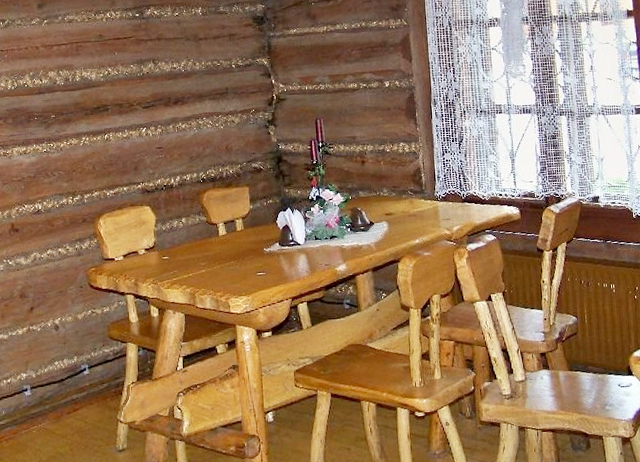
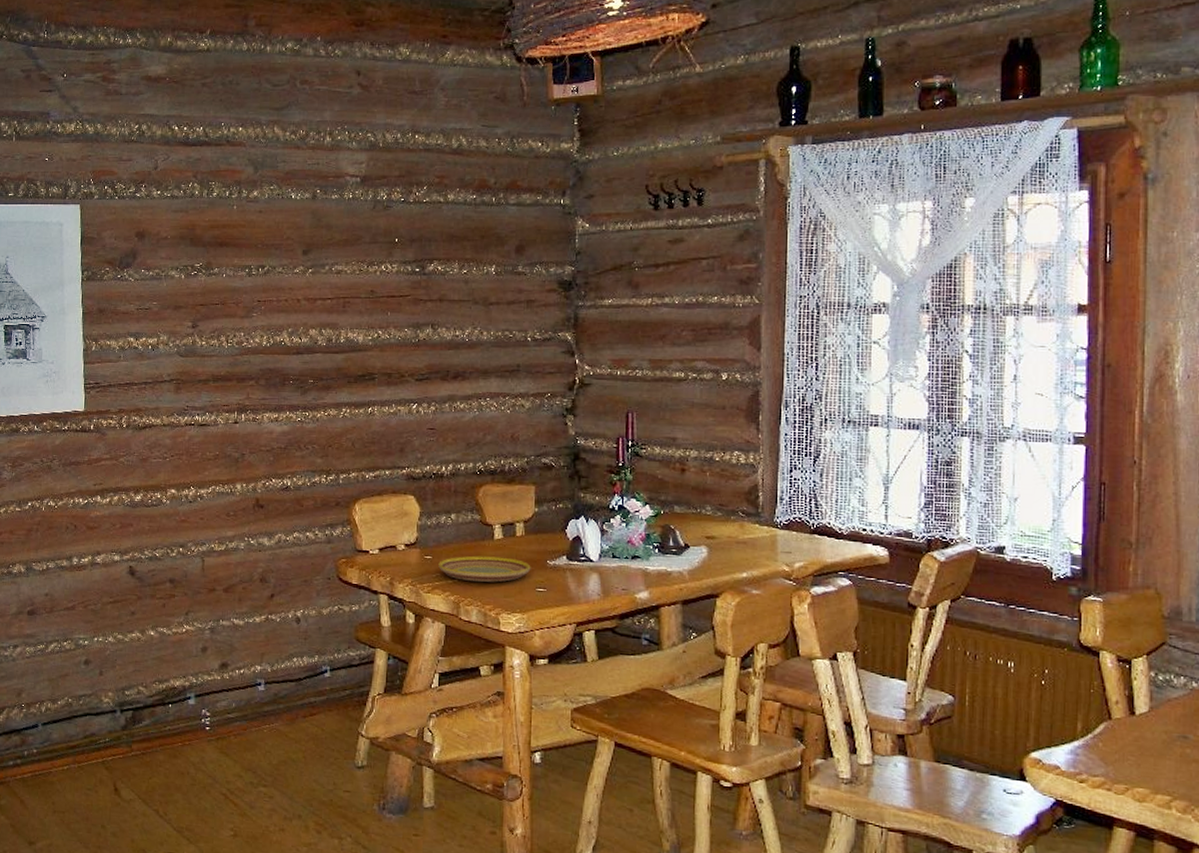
plate: none [175,250,251,274] -> present [438,555,531,583]

